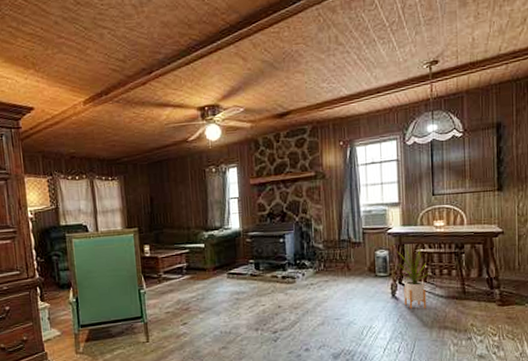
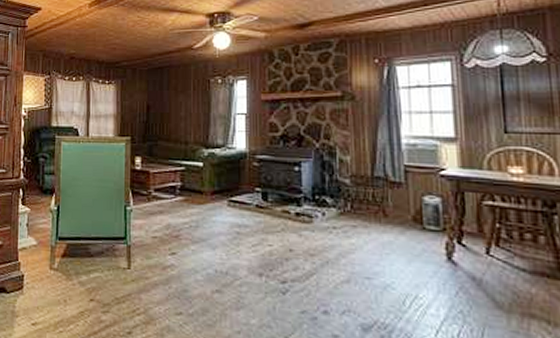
house plant: present [396,245,432,309] -> none [452,194,507,284]

